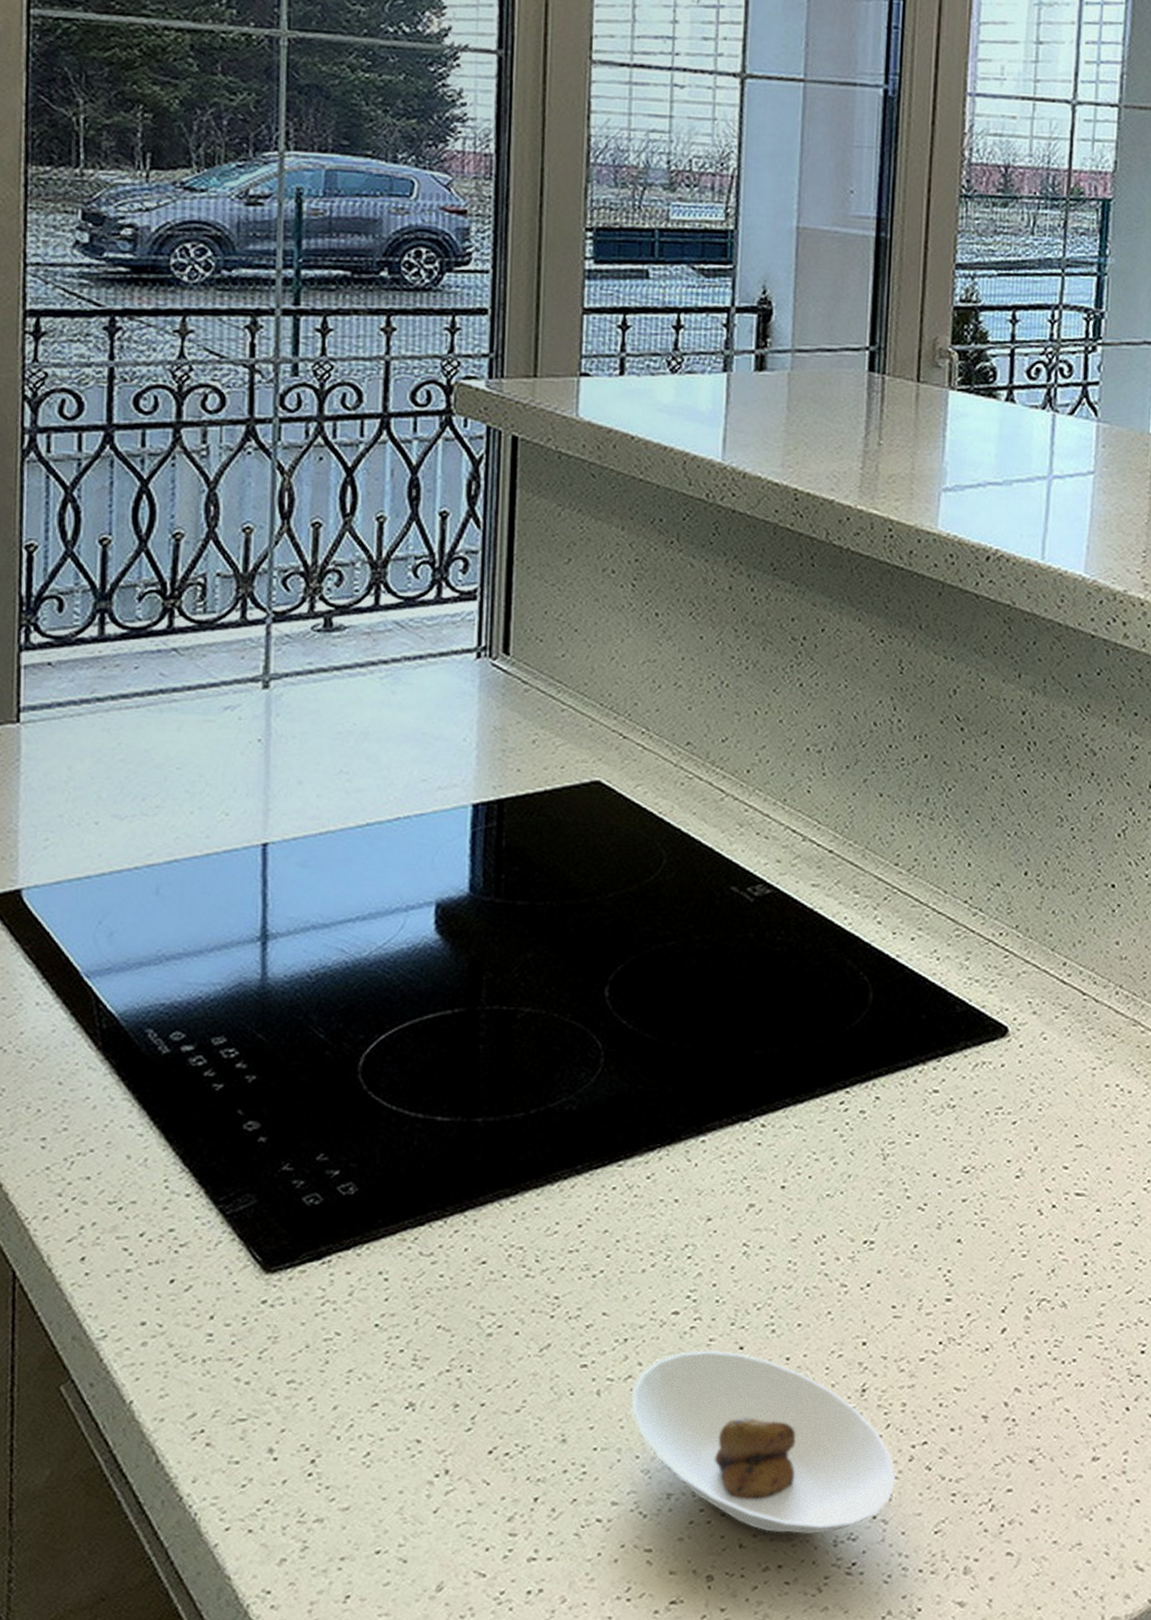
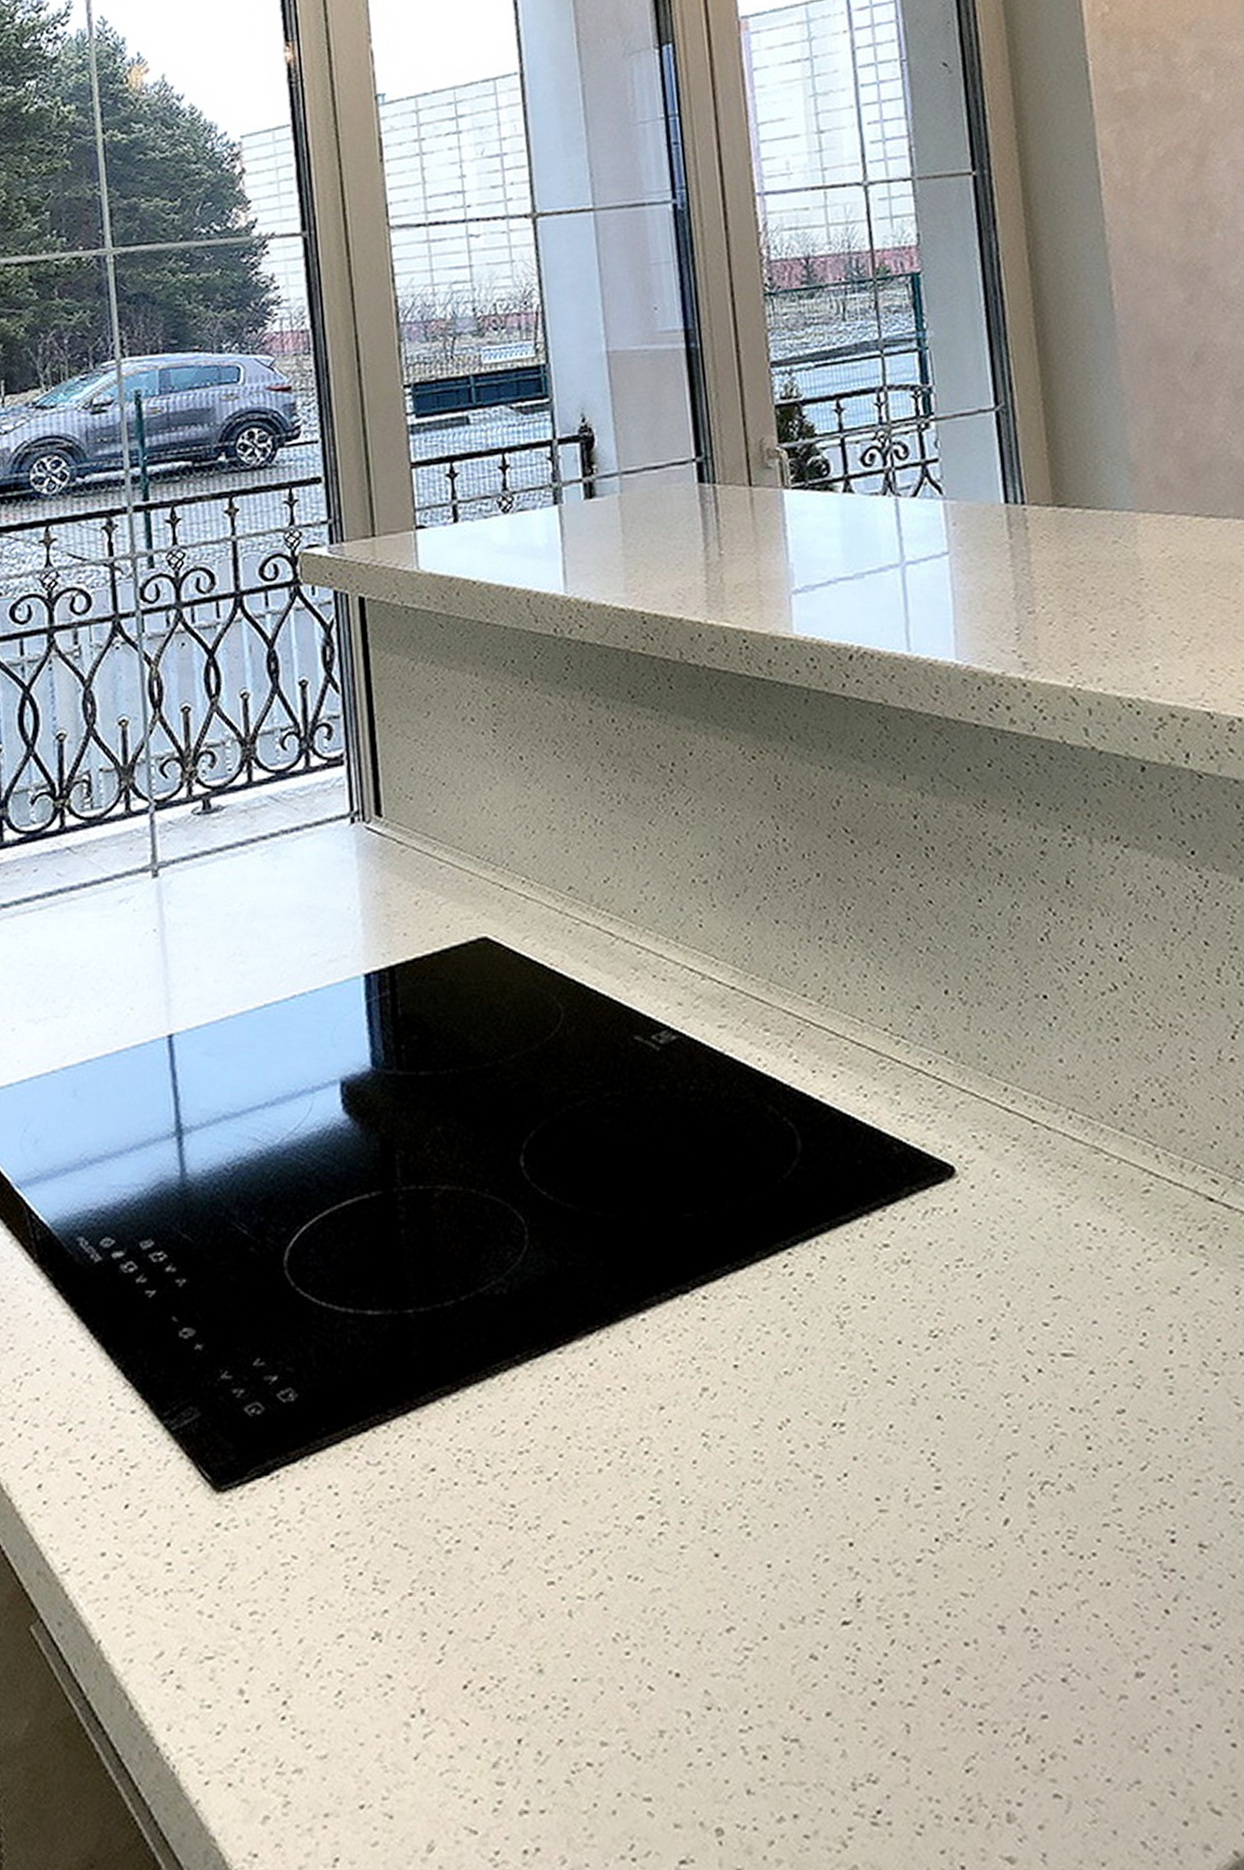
saucer: present [630,1350,896,1535] -> none [605,1558,912,1777]

